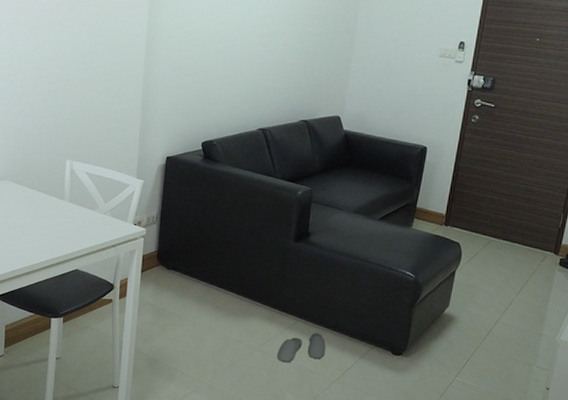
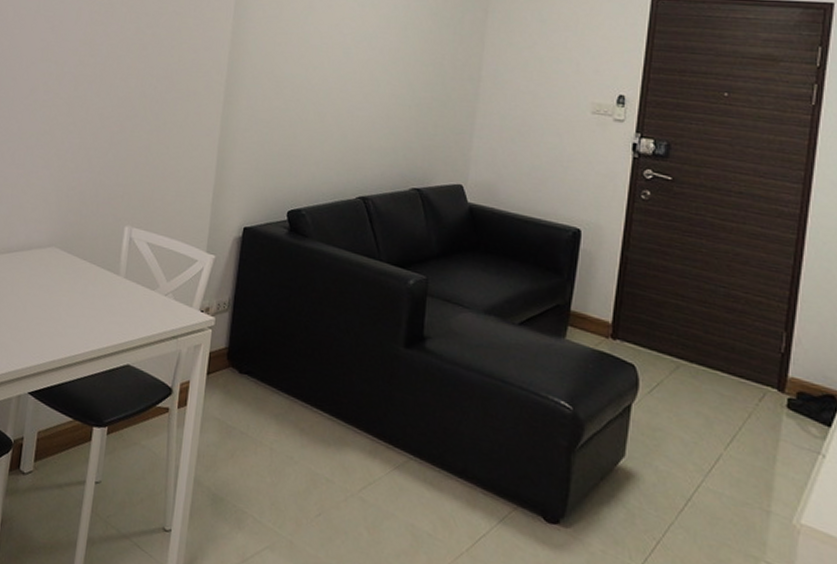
slippers: present [277,333,326,363] -> none [381,478,450,520]

